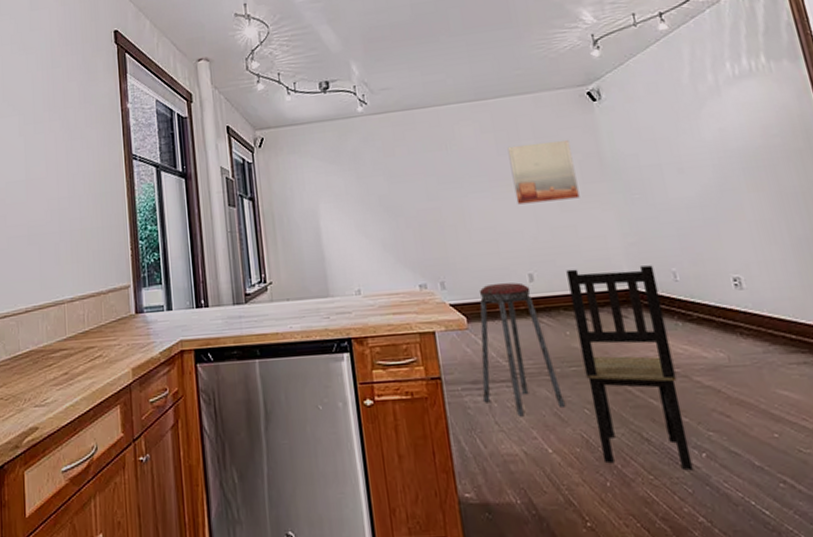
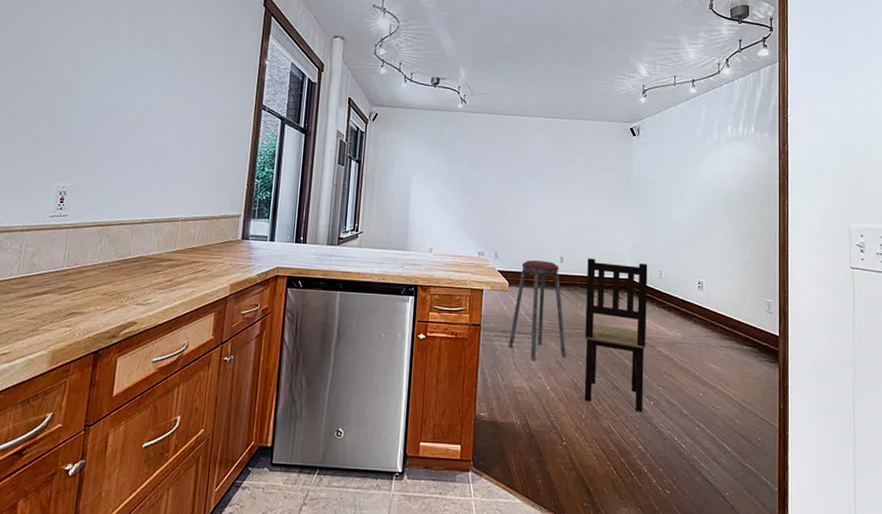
wall art: present [507,139,580,205] -> none [563,158,610,206]

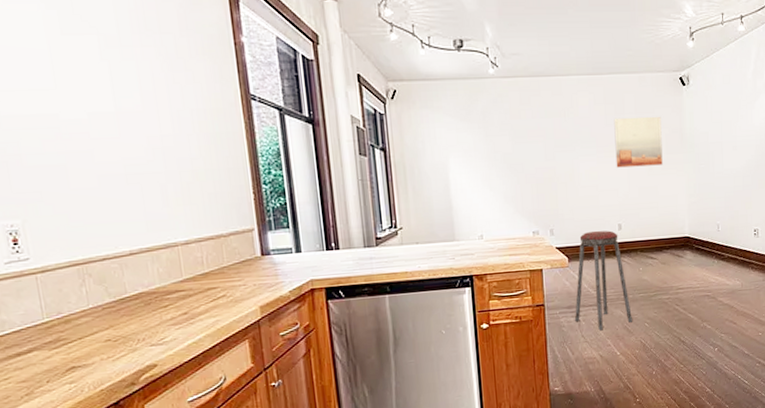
wall art: none [563,158,610,206] -> present [614,116,663,168]
dining chair: present [584,258,648,413] -> none [646,219,709,360]

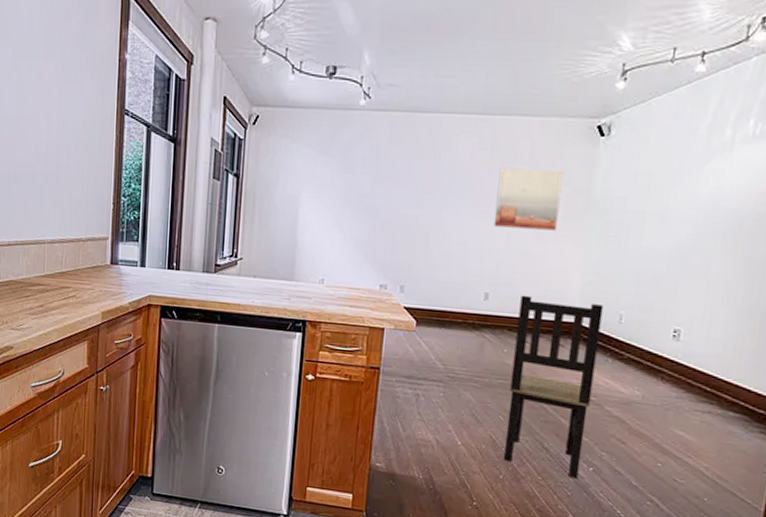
music stool: present [575,230,633,331] -> none [413,296,485,412]
dining chair: none [646,219,709,360] -> present [503,295,604,479]

